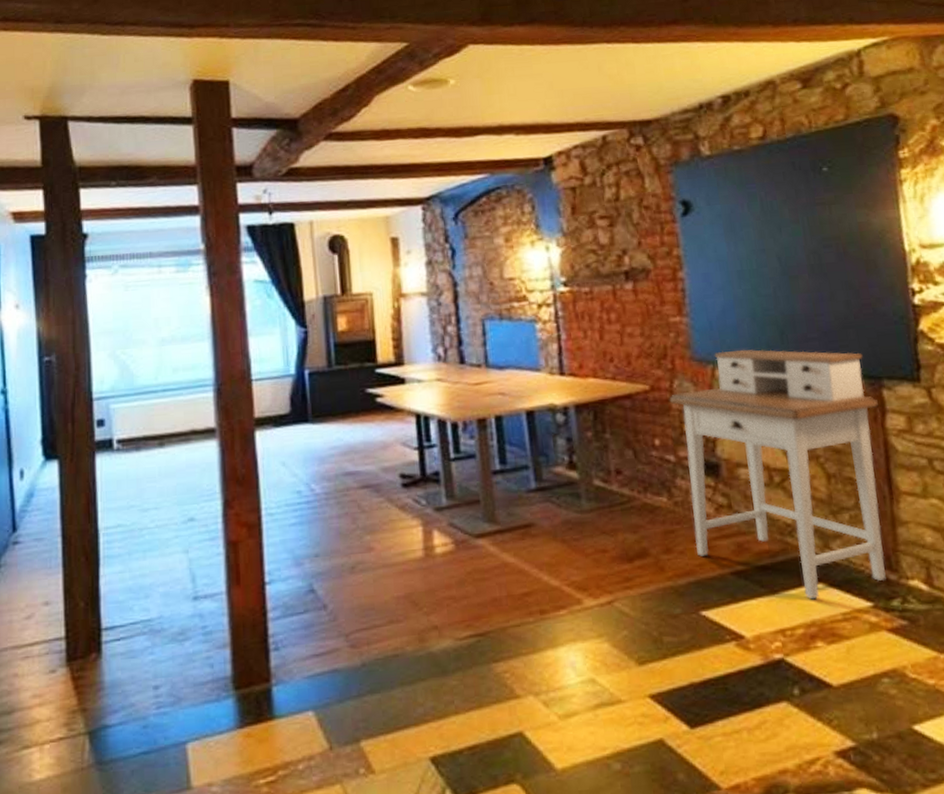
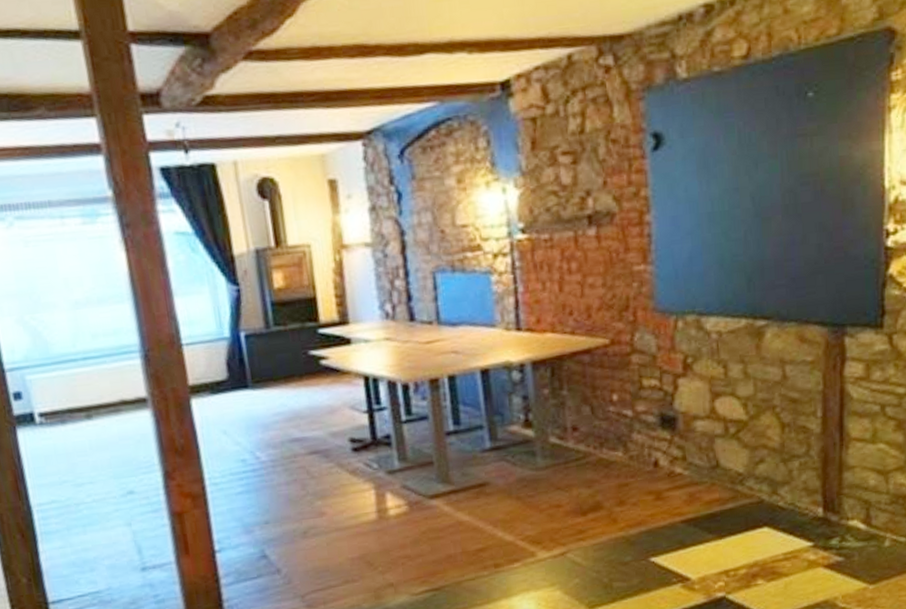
desk: present [669,349,886,600] -> none [629,298,839,543]

